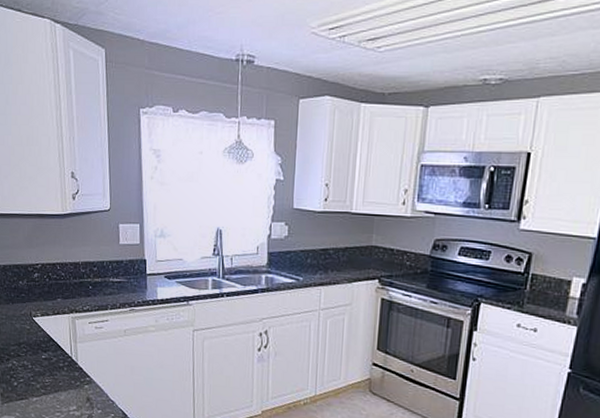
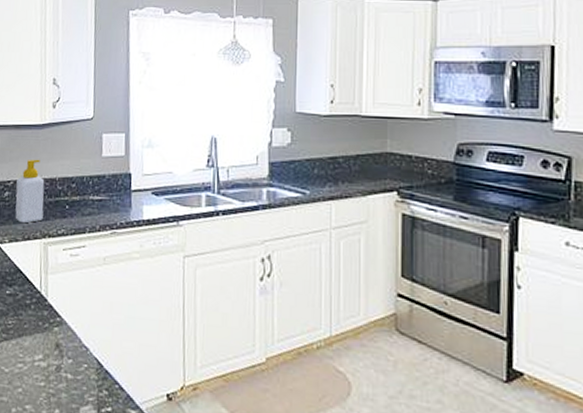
soap bottle: none [44,245,70,301] -> present [15,159,45,224]

